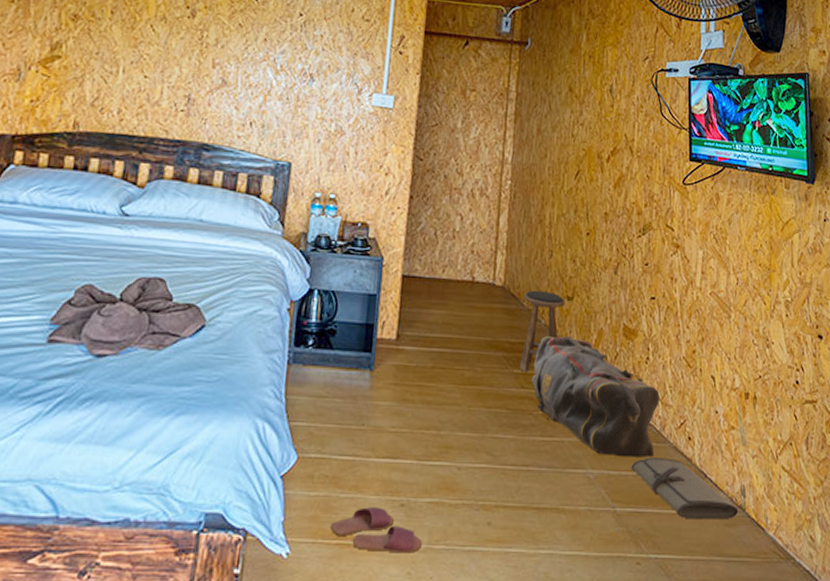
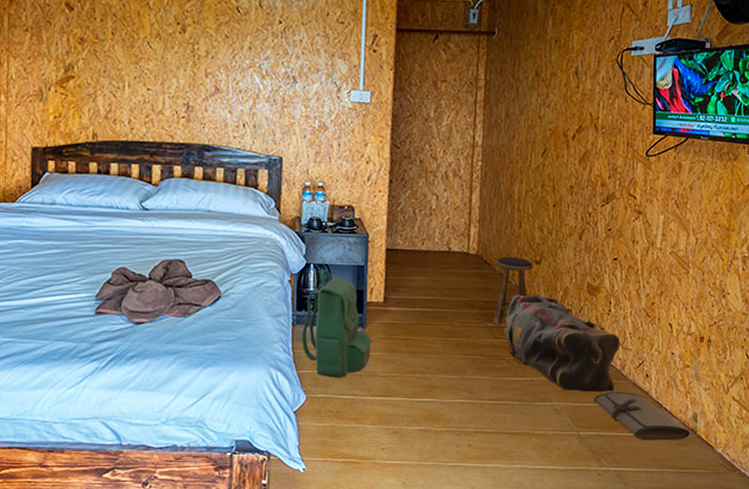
backpack: none [297,296,381,433] -> present [301,269,373,378]
slippers: present [330,507,422,553] -> none [336,434,413,468]

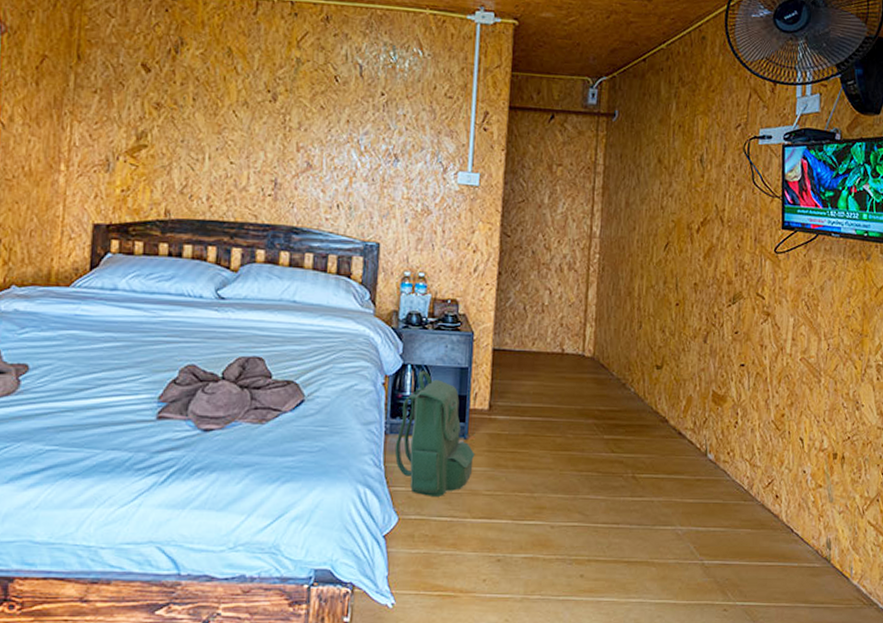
stool: present [493,256,533,325] -> none [609,360,654,437]
duffel bag: present [504,294,620,392] -> none [622,403,748,515]
tool roll: present [593,392,691,440] -> none [719,515,824,570]

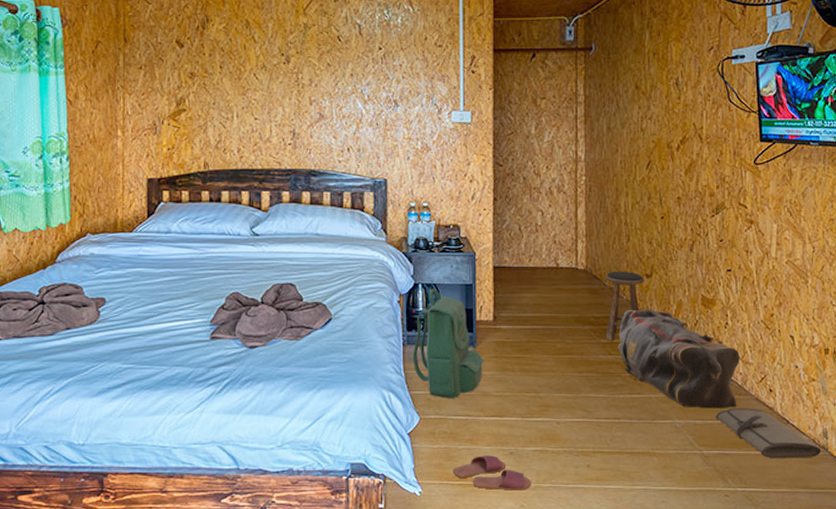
slippers: none [431,562,518,603] -> present [452,455,531,491]
stool: none [609,360,654,437] -> present [606,271,644,341]
duffel bag: none [622,403,748,515] -> present [618,309,740,408]
tool roll: none [719,515,824,570] -> present [715,408,822,459]

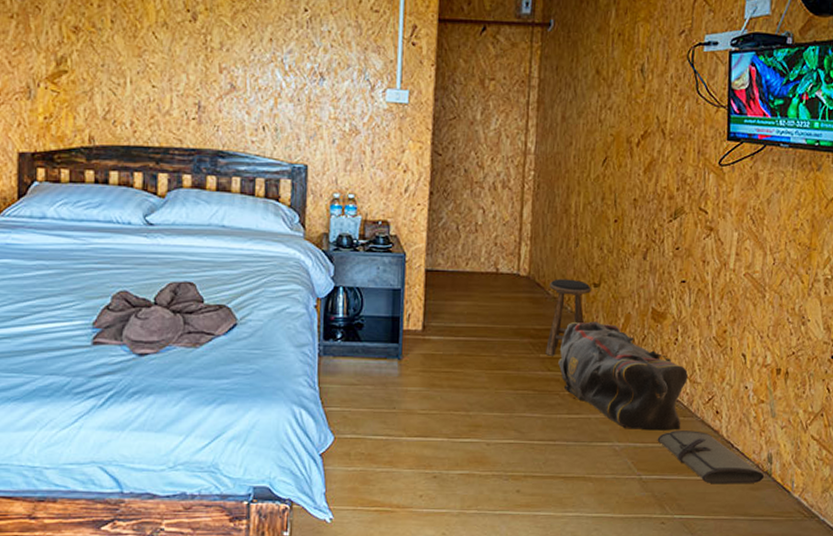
backpack: present [412,288,484,398] -> none [329,293,410,416]
slippers: present [452,455,531,491] -> none [368,479,455,517]

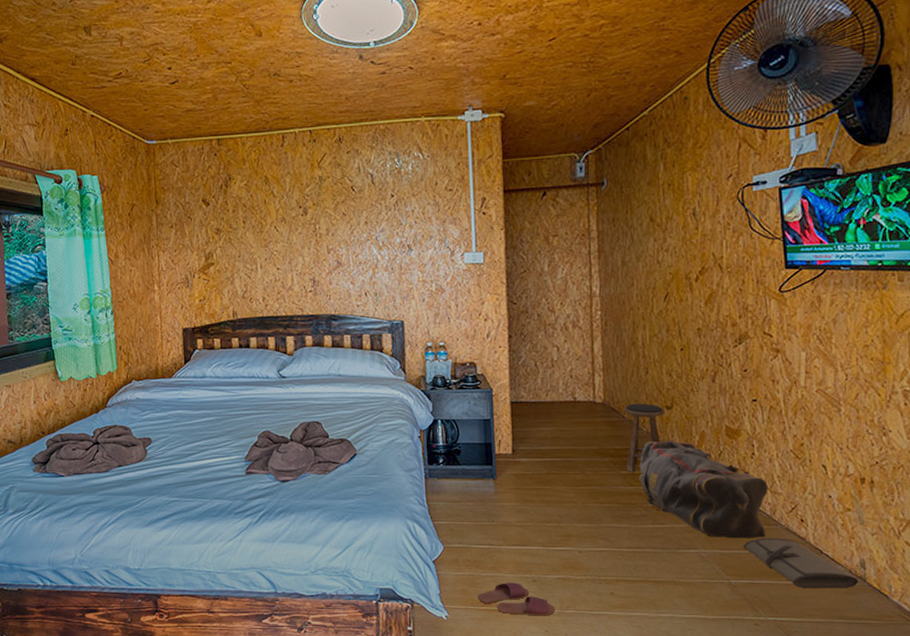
slippers: none [368,479,455,517] -> present [477,582,555,616]

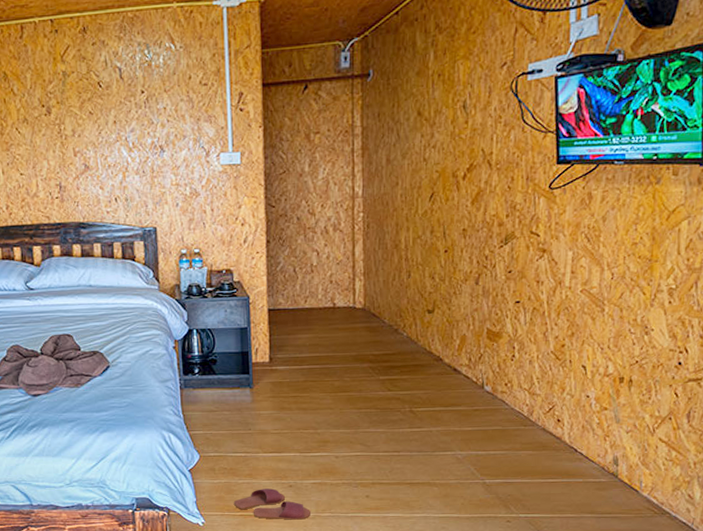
stool: present [625,403,664,472] -> none [385,307,425,378]
duffel bag: present [639,440,768,538] -> none [398,344,527,440]
tool roll: present [743,538,859,589] -> none [499,438,611,486]

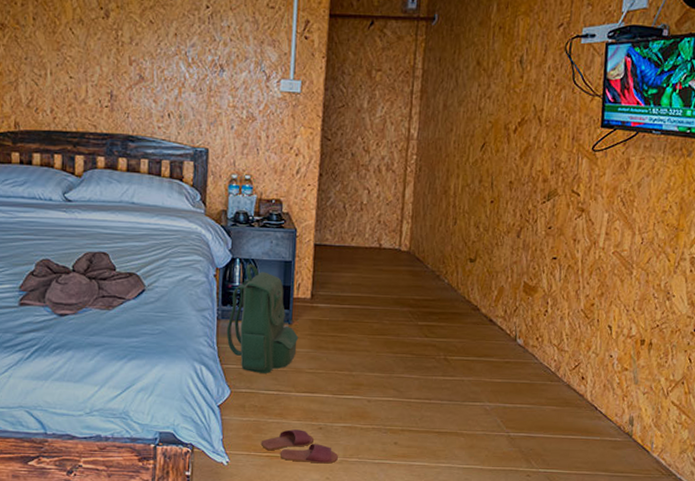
backpack: none [190,333,261,437] -> present [226,264,299,373]

